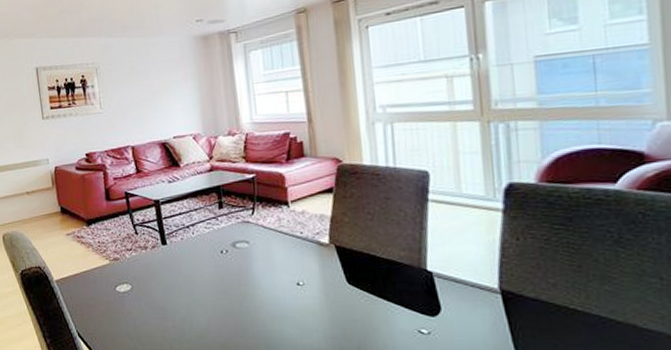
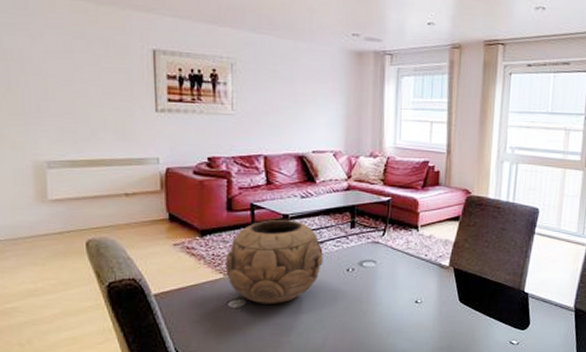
decorative bowl: none [109,204,197,289] -> present [225,219,323,304]

